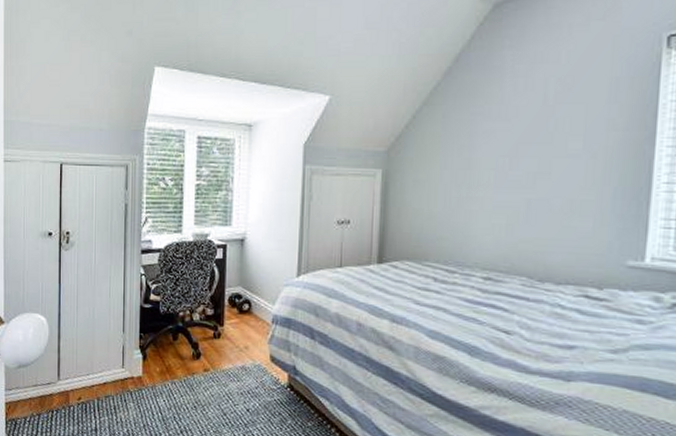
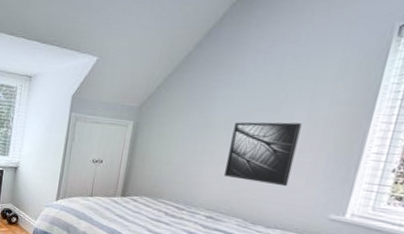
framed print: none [497,155,578,232] -> present [223,122,302,187]

